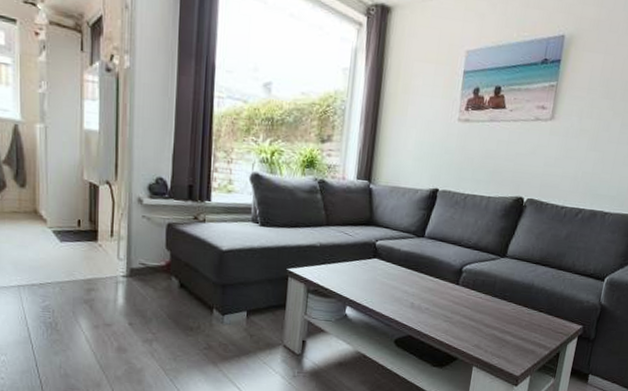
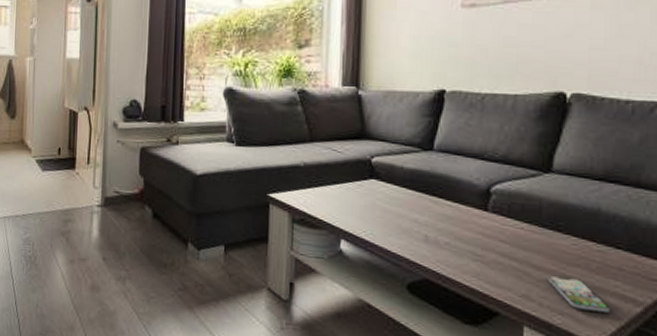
smartphone: none [493,331,529,355] -> present [547,276,609,313]

